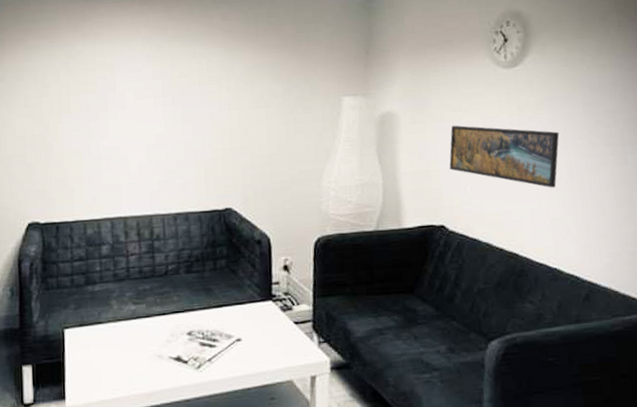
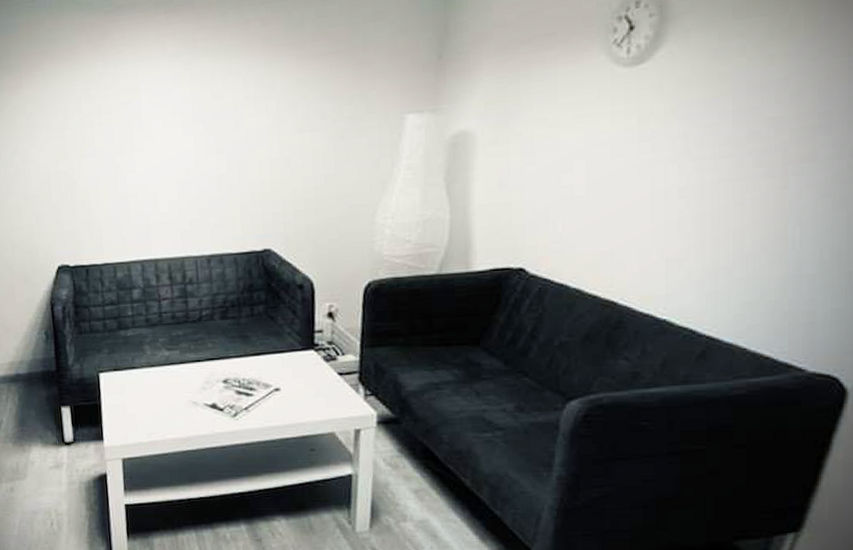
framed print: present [449,125,559,188] -> none [536,145,693,222]

